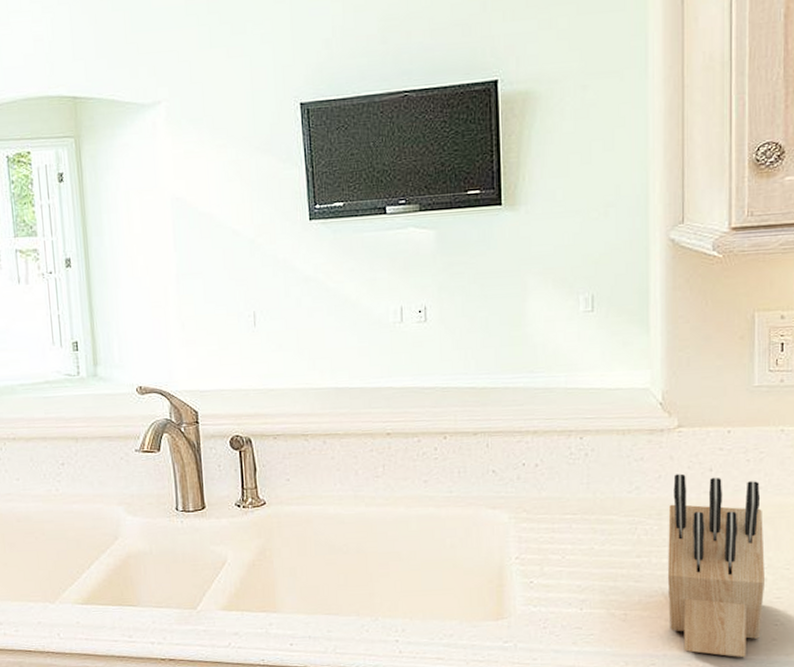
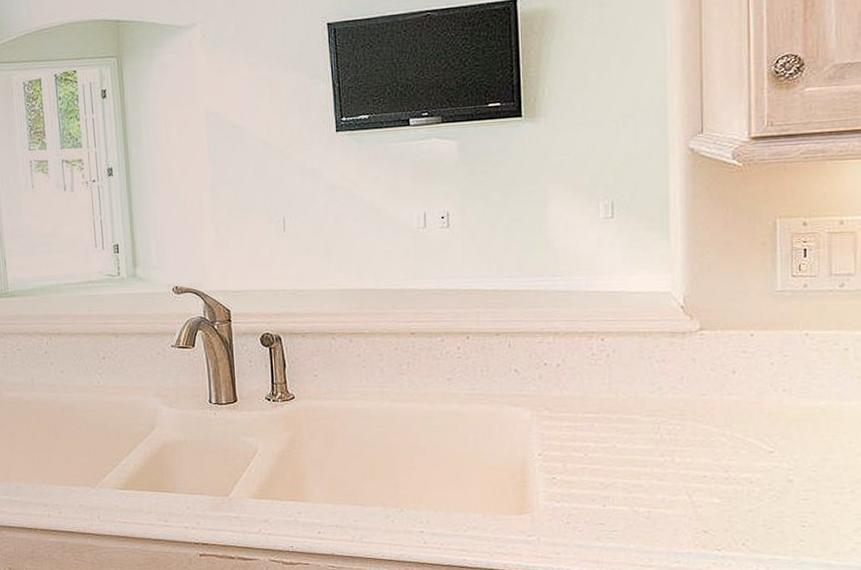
knife block: present [668,473,765,658] -> none [691,375,791,558]

